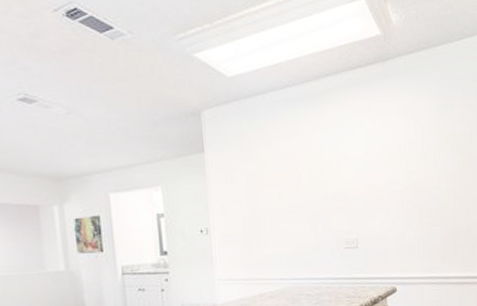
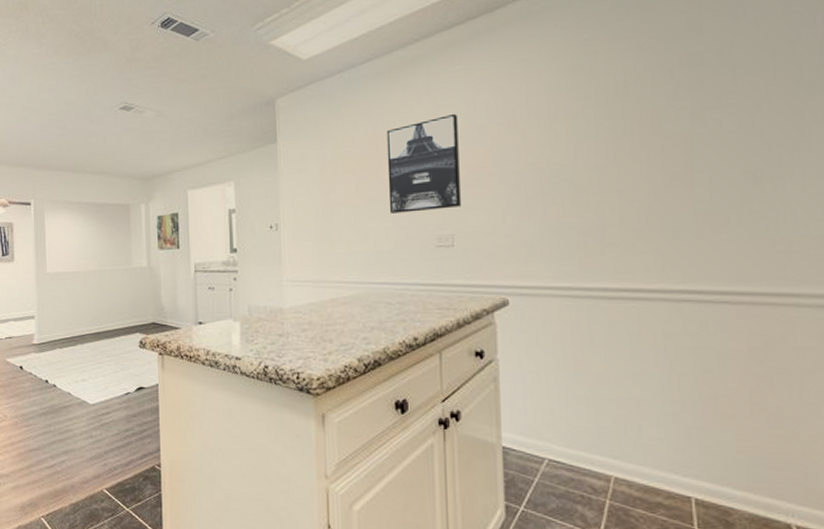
wall art: none [304,140,364,221] -> present [386,113,462,213]

